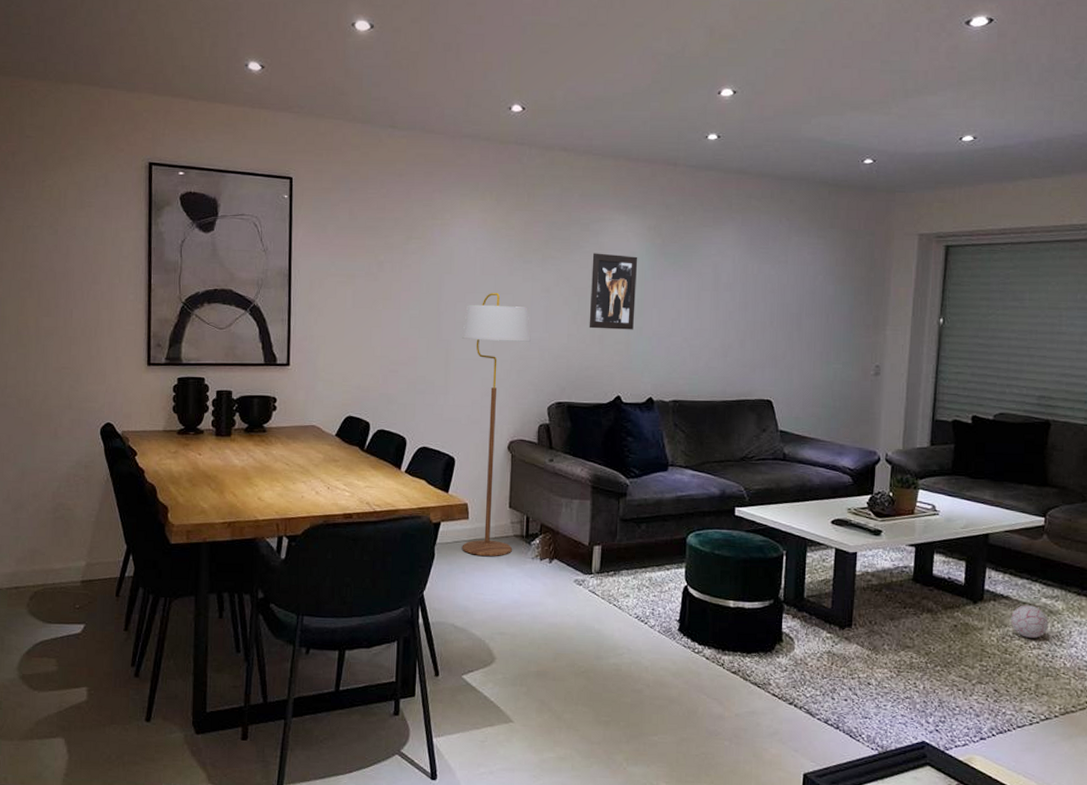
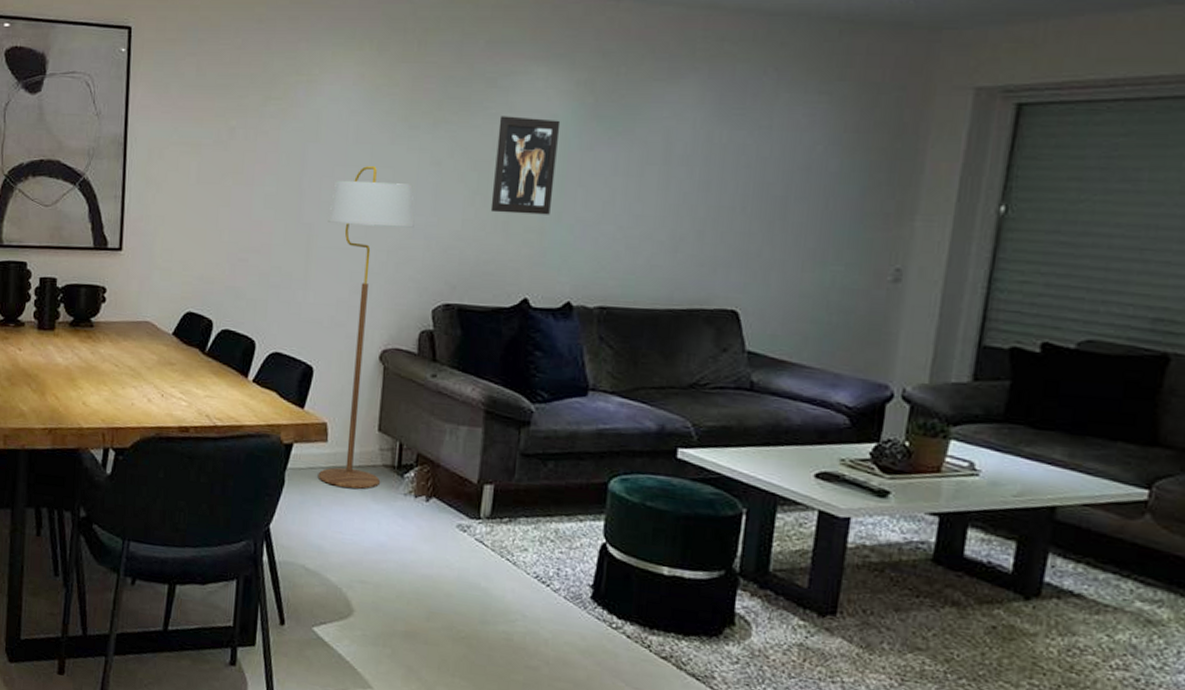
decorative ball: present [1011,605,1049,638] -> none [1082,608,1144,656]

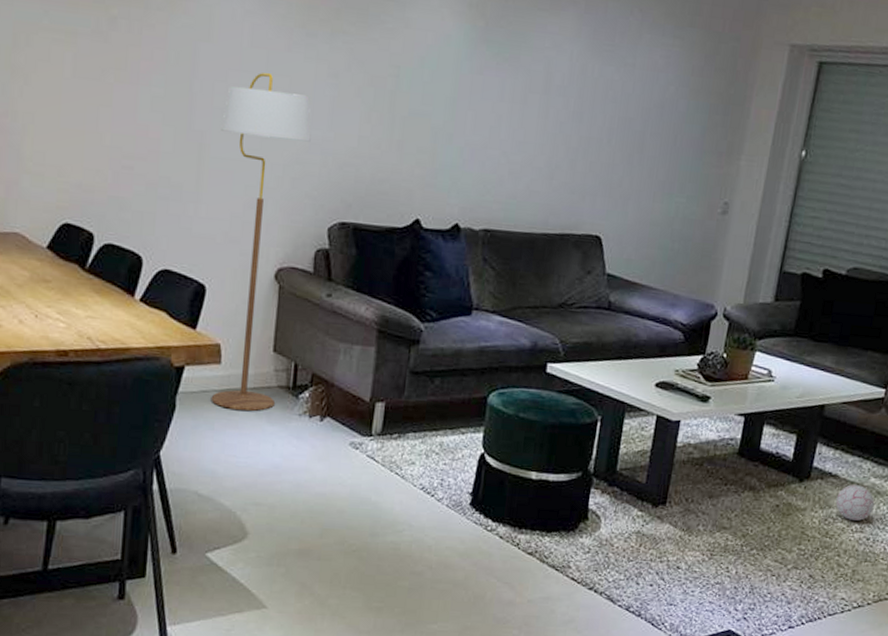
wall art: present [490,116,561,215] -> none [386,31,454,137]
decorative ball: none [1082,608,1144,656] -> present [835,485,875,521]

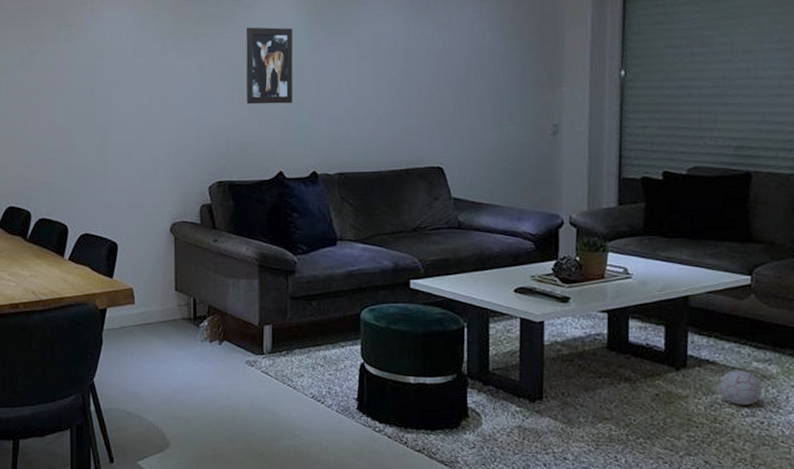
floor lamp: present [211,73,311,411] -> none [118,75,188,340]
wall art: none [386,31,454,137] -> present [246,27,293,105]

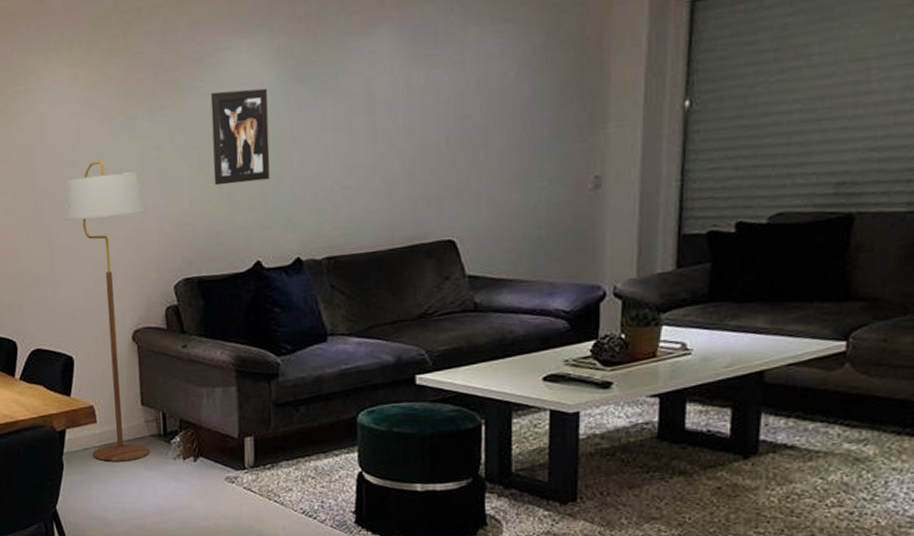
floor lamp: none [118,75,188,340] -> present [65,161,151,462]
decorative ball: present [719,370,762,405] -> none [798,454,854,494]

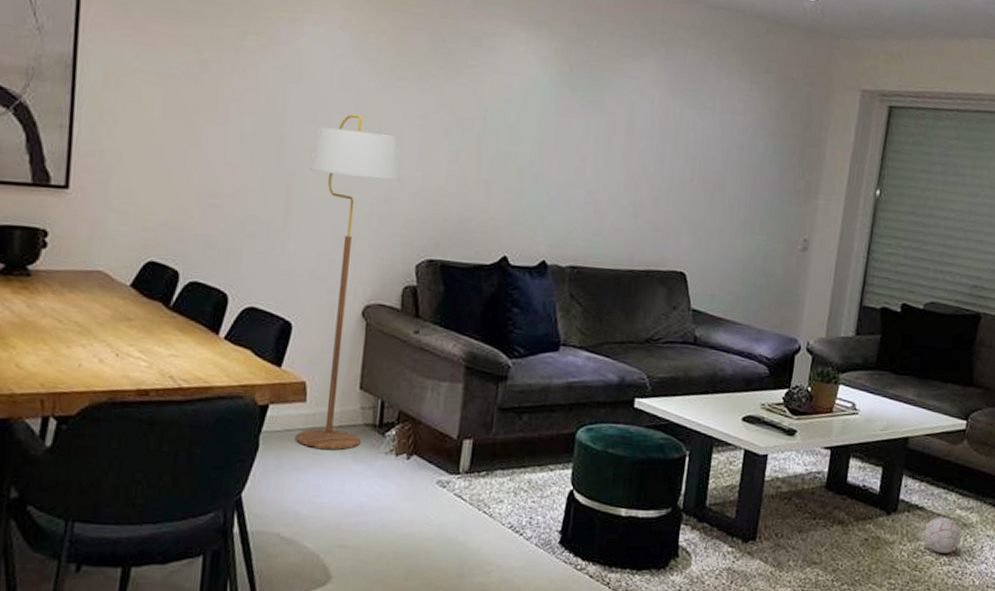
wall art: present [210,88,270,186] -> none [473,75,540,176]
decorative ball: none [798,454,854,494] -> present [923,517,962,553]

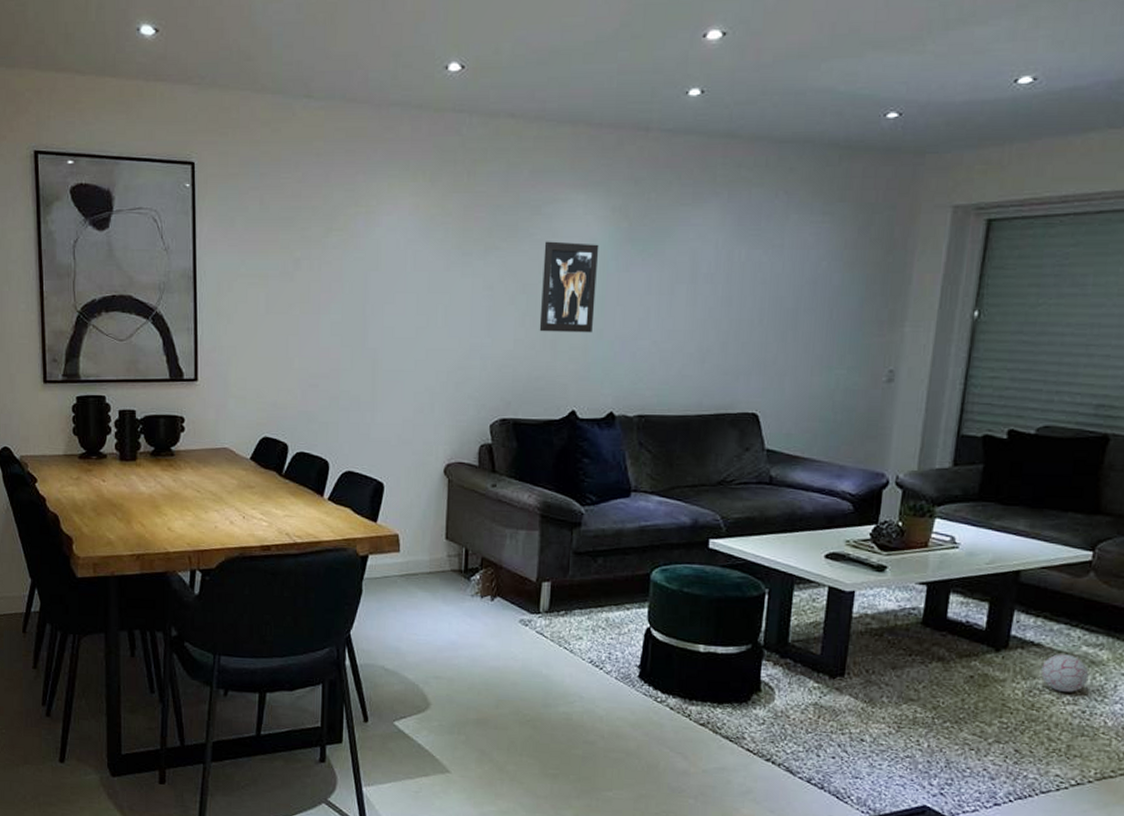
floor lamp: present [295,114,400,450] -> none [391,292,471,593]
wall art: none [473,75,540,176] -> present [539,241,599,333]

